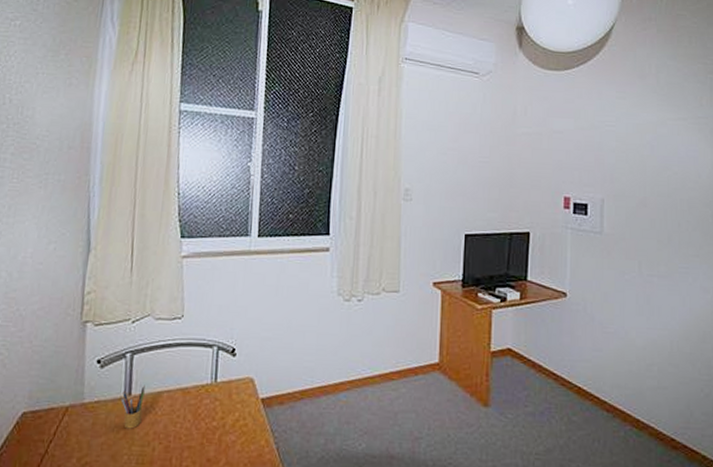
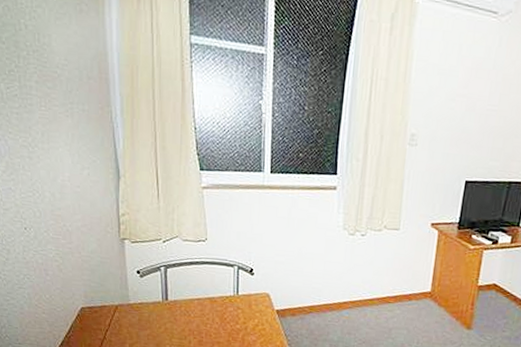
pencil box: present [120,385,145,429] -> none [159,293,179,326]

